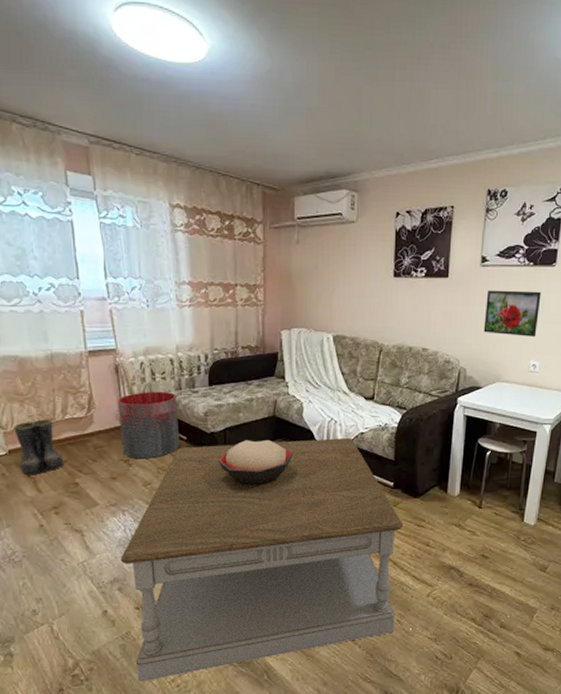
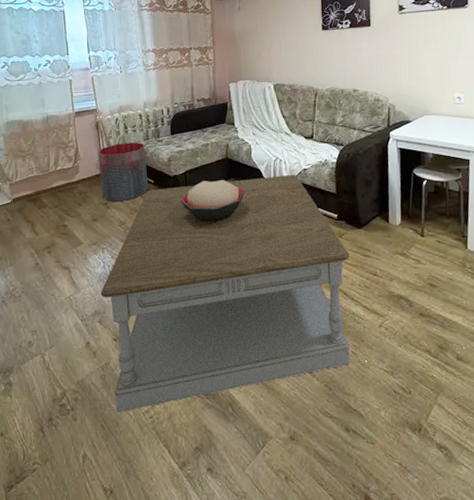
boots: present [13,419,66,476] -> none [17,171,57,220]
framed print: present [483,290,541,337] -> none [407,30,458,72]

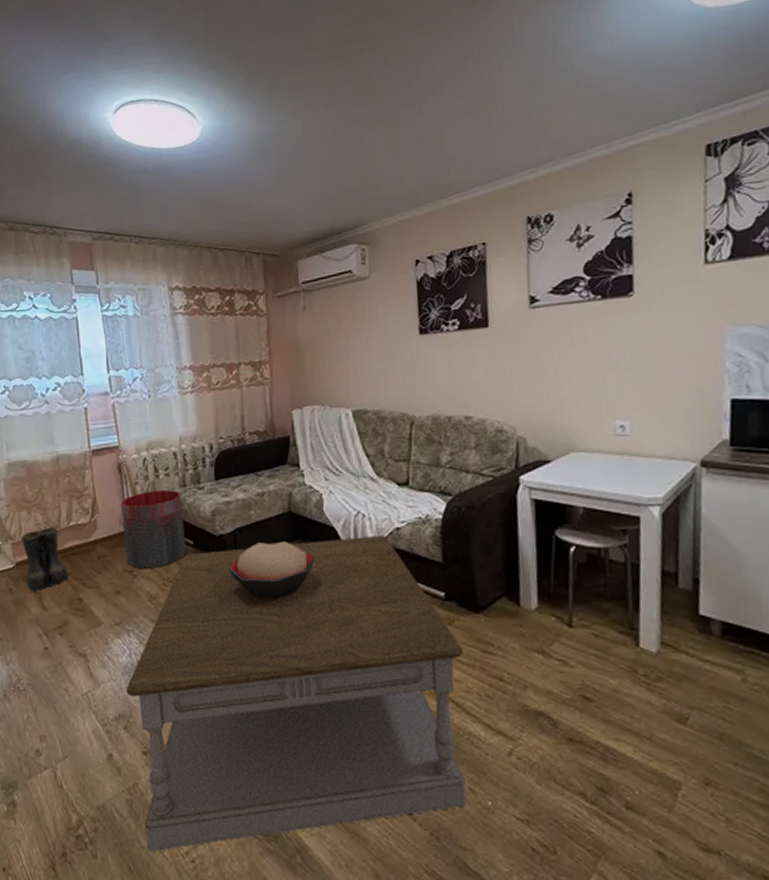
boots: none [17,171,57,220] -> present [20,527,70,591]

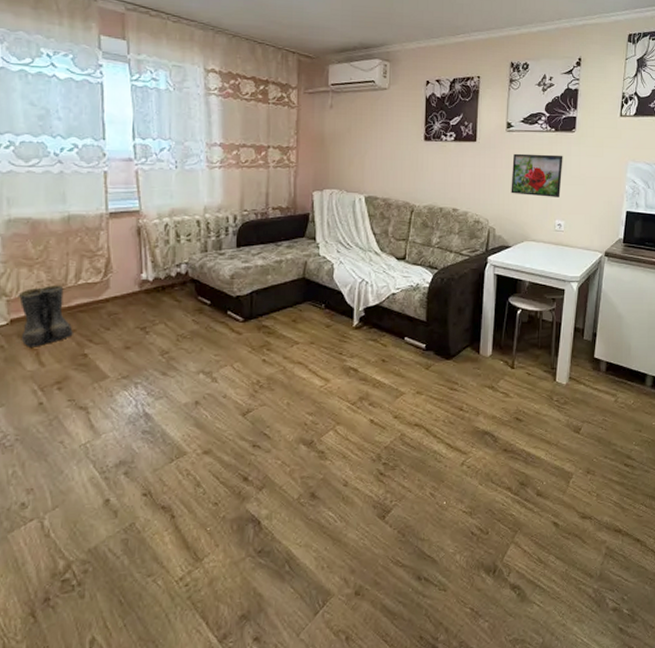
trash can: present [121,489,187,568] -> none [138,253,203,325]
coffee table: present [126,534,467,852] -> none [129,298,436,583]
decorative bowl: present [228,540,316,599] -> none [243,302,323,352]
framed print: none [542,330,620,391] -> present [511,153,563,197]

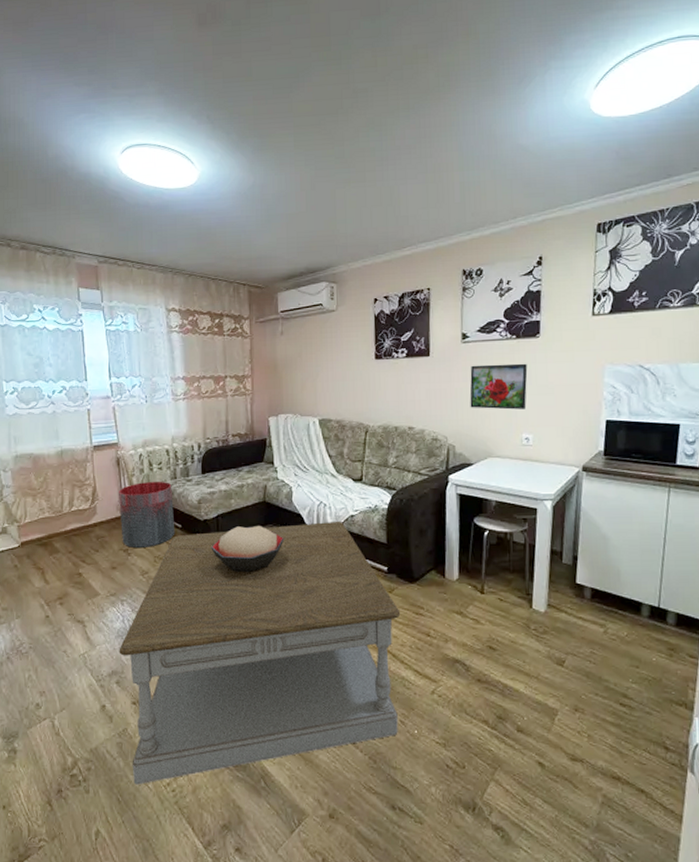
boots: present [18,285,75,347] -> none [26,512,71,567]
coffee table: none [129,298,436,583] -> present [119,521,401,785]
trash can: none [138,253,203,325] -> present [119,481,175,548]
decorative bowl: none [243,302,323,352] -> present [211,525,285,573]

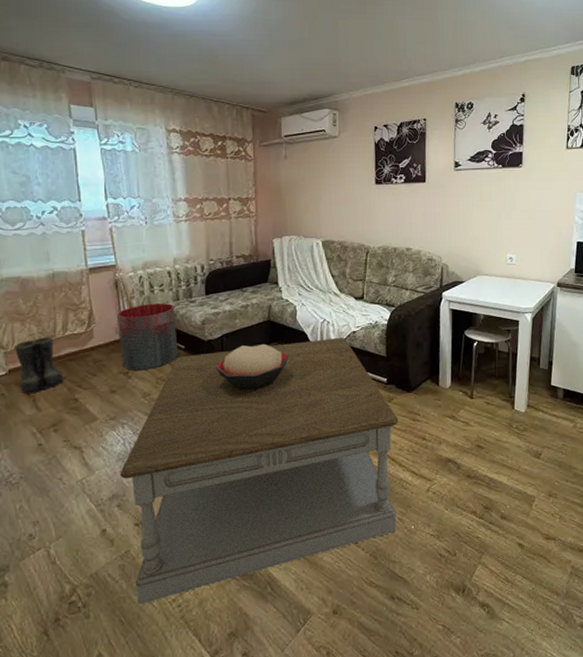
boots: none [26,512,71,567] -> present [13,337,65,394]
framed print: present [469,363,528,410] -> none [461,190,512,232]

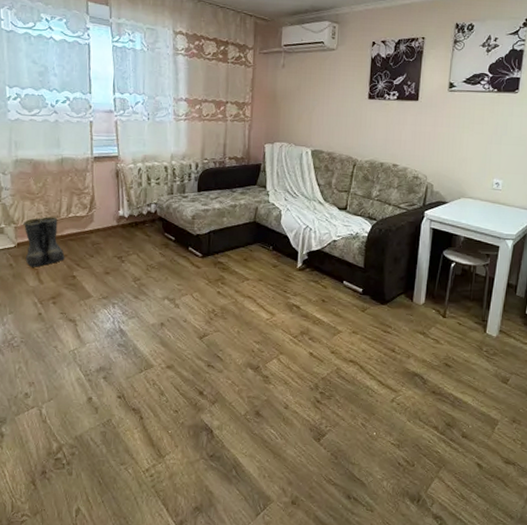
trash can: present [117,302,178,370] -> none [116,195,169,256]
coffee table: present [120,337,399,605] -> none [107,244,371,470]
decorative bowl: present [215,343,289,390] -> none [201,243,271,286]

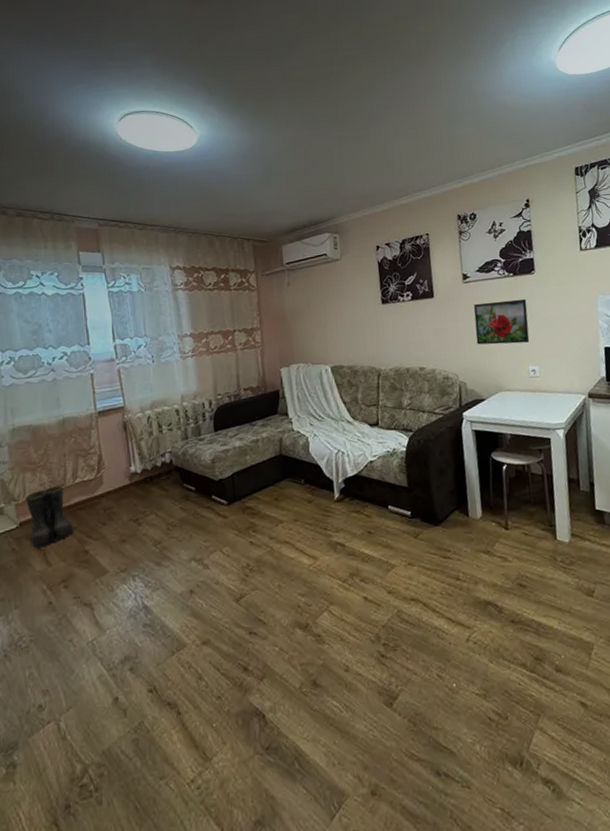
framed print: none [450,113,505,157] -> present [473,298,530,345]

